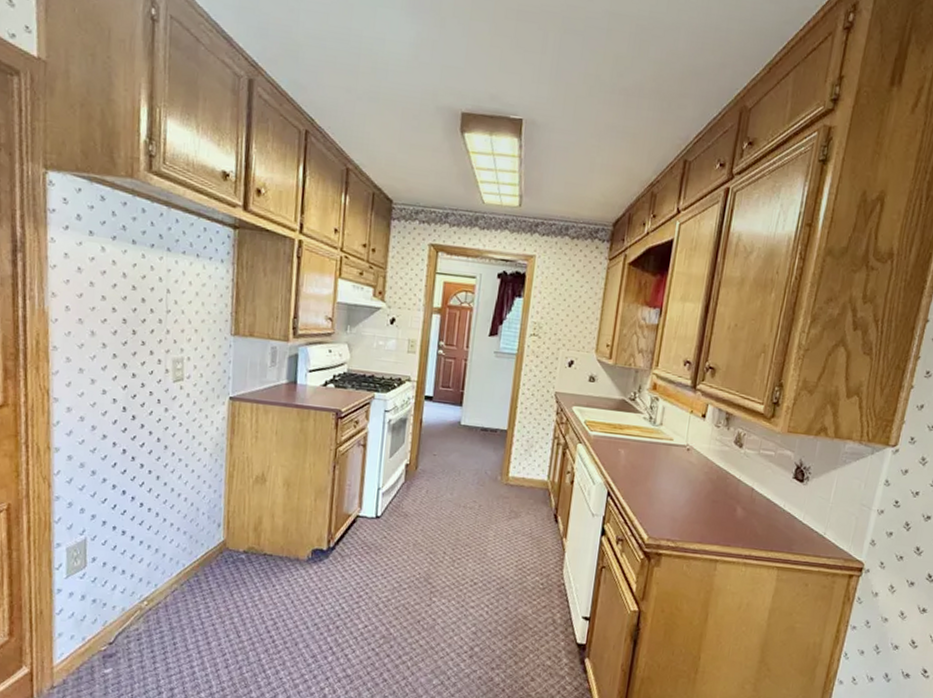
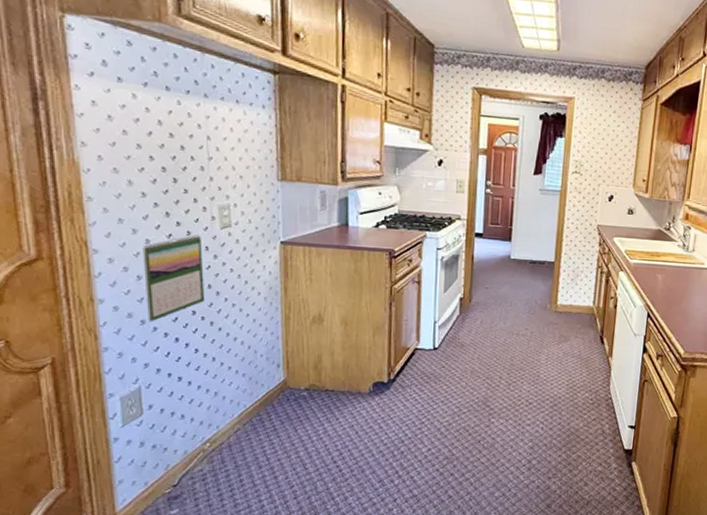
calendar: none [98,387,155,473] -> present [142,235,205,322]

